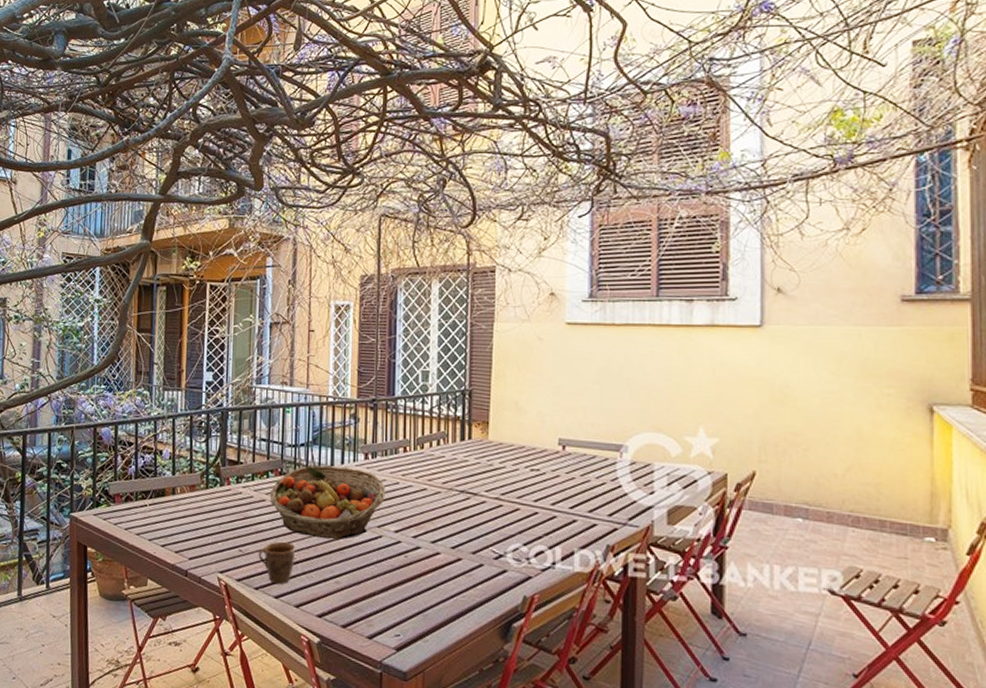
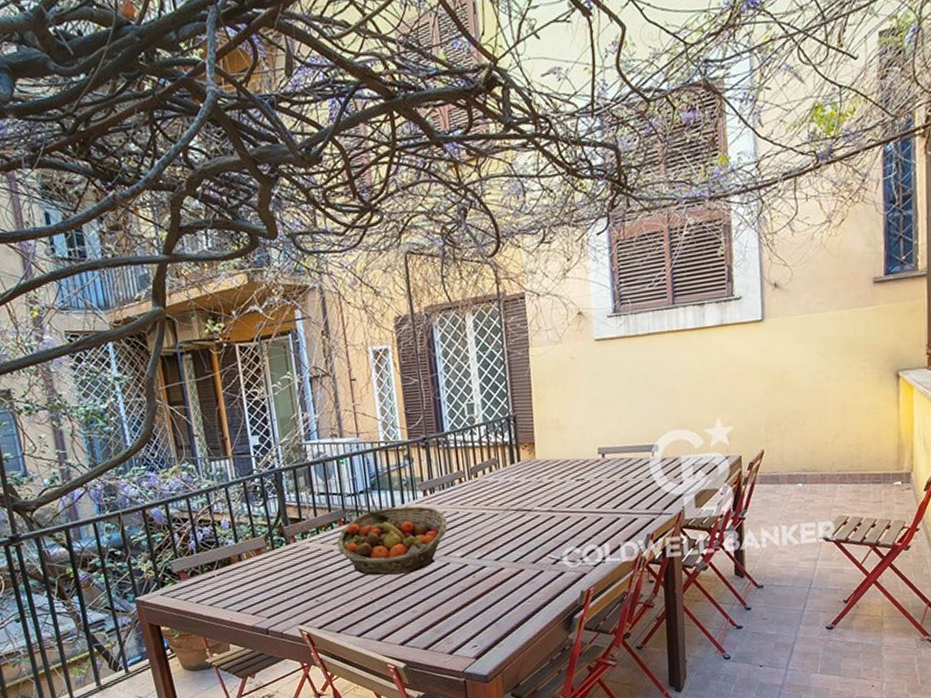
mug: present [258,541,296,584] -> none [334,584,371,624]

